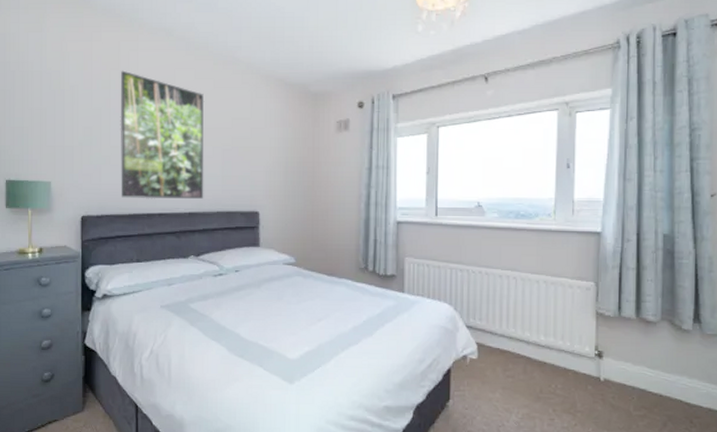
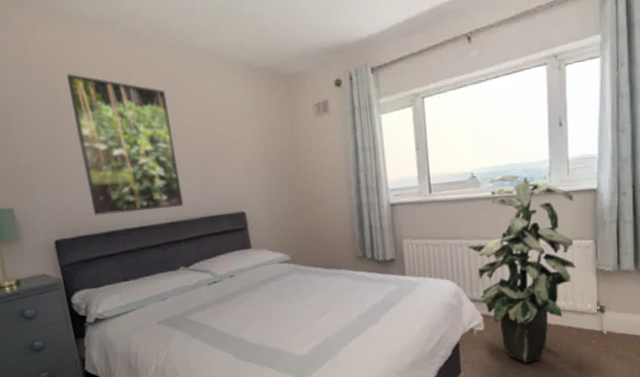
indoor plant: none [467,208,577,400] -> present [467,175,576,363]

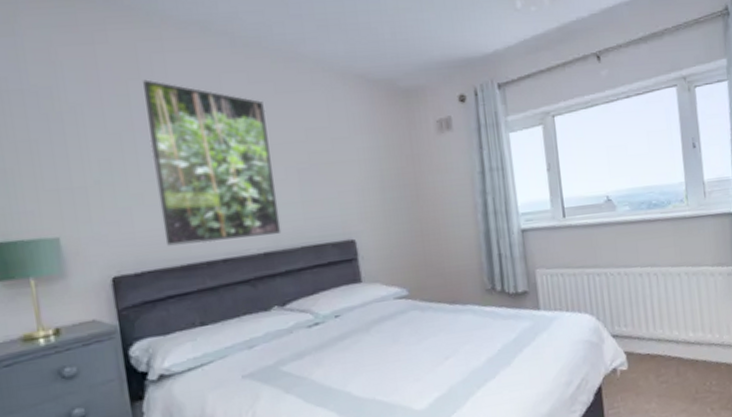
indoor plant: present [467,175,576,363] -> none [606,198,719,406]

